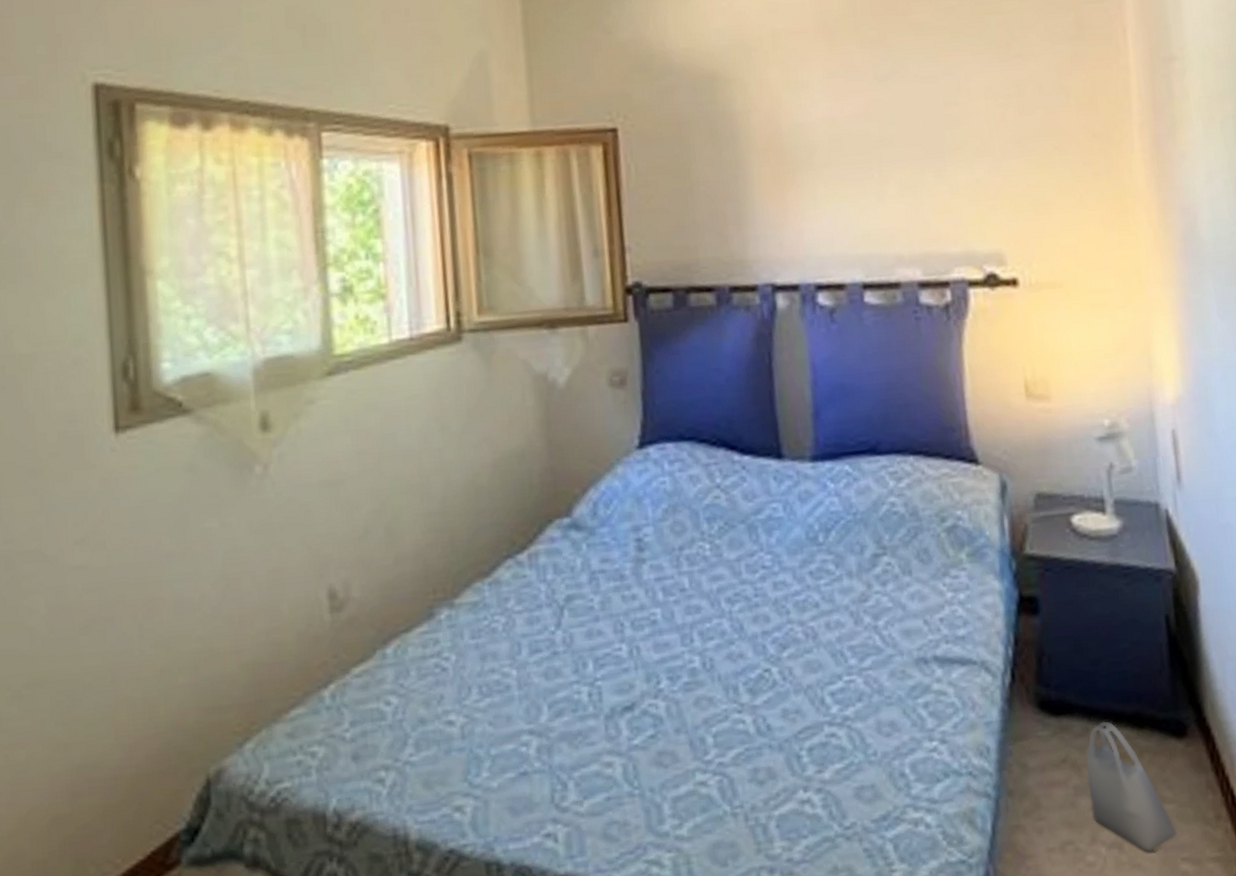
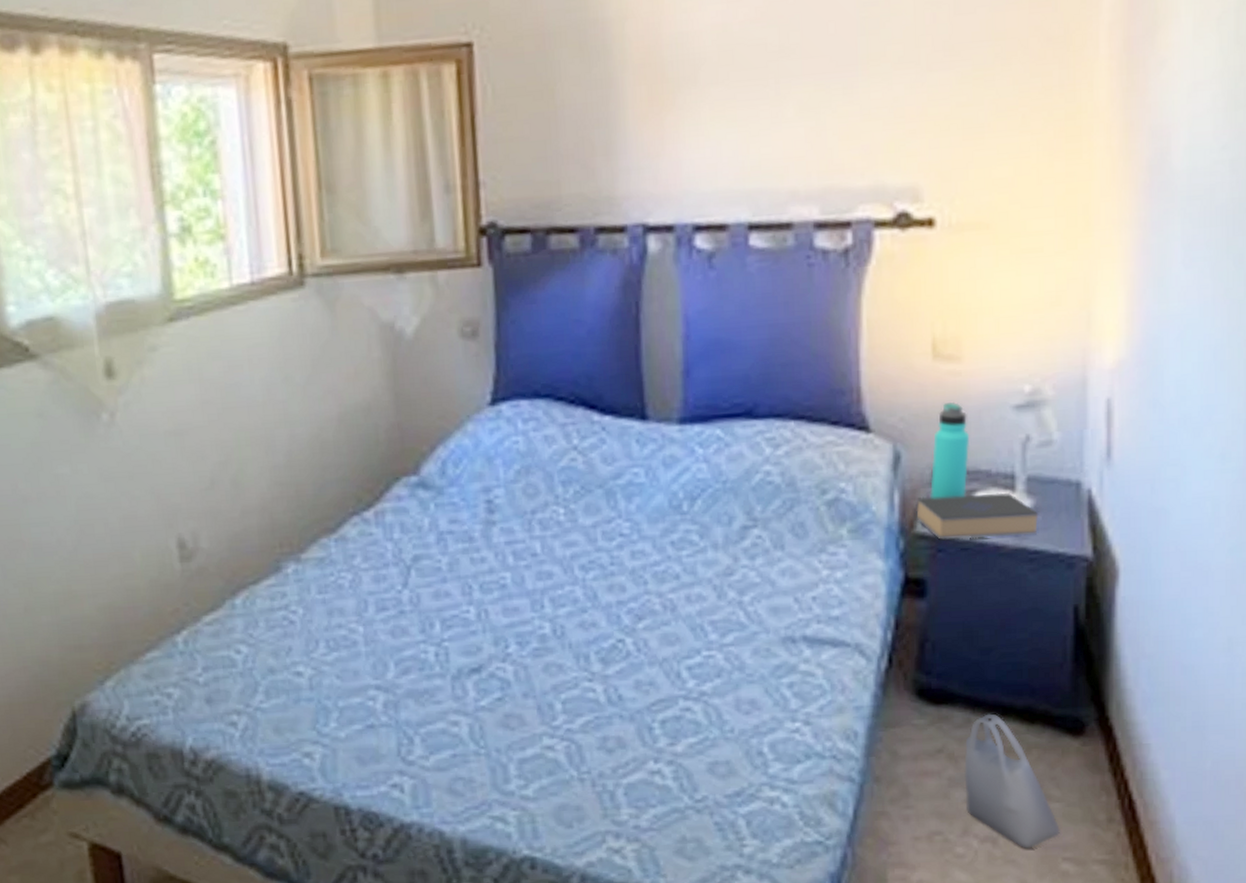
book: none [1024,515,1128,560] -> present [916,492,1039,540]
thermos bottle: none [1033,436,1066,522] -> present [929,402,970,498]

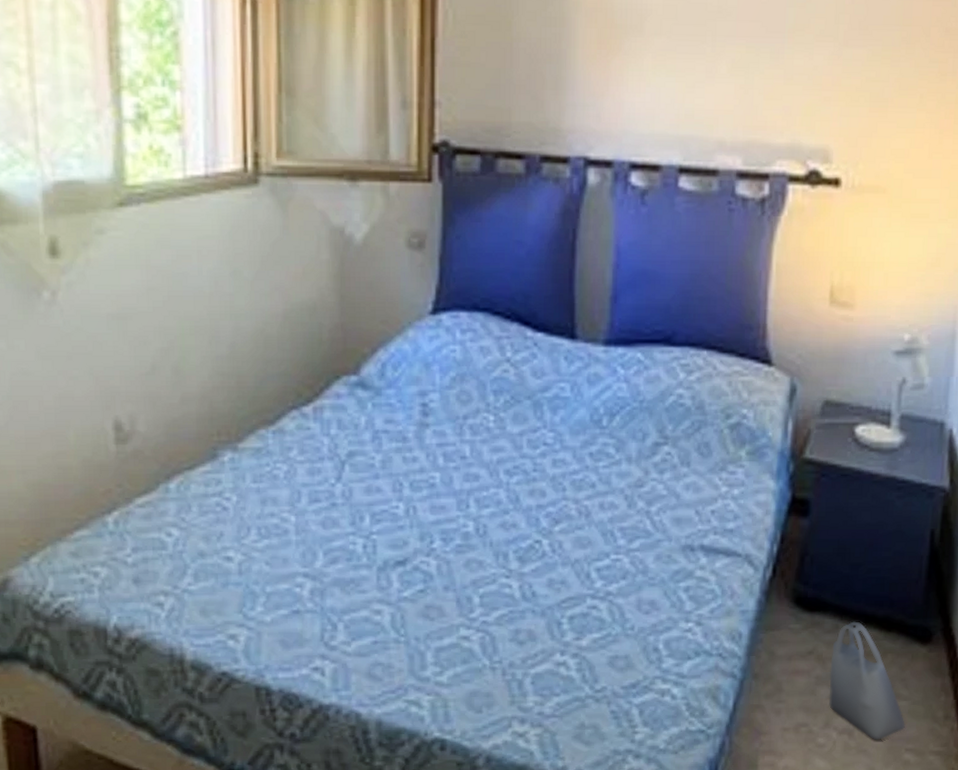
book: present [916,492,1039,540] -> none [806,427,908,467]
thermos bottle: present [929,402,970,498] -> none [818,345,856,430]

